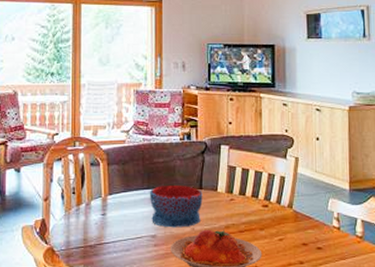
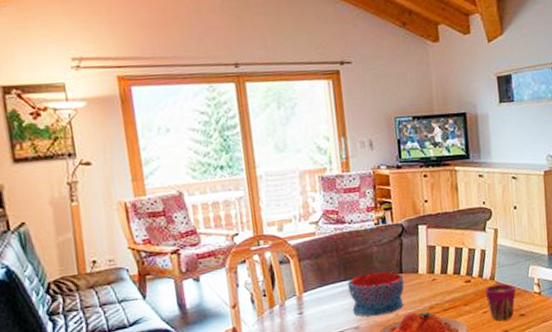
cup: none [282,213,314,251] -> present [484,284,516,321]

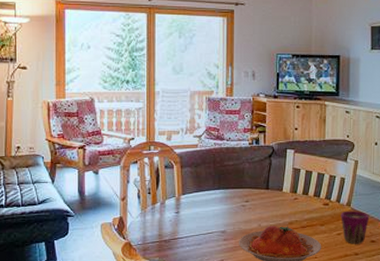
bowl: present [348,271,405,317] -> none [221,186,269,224]

